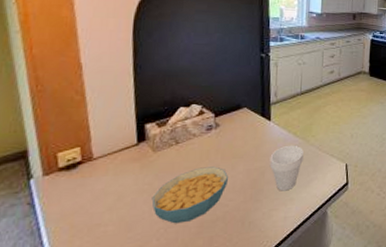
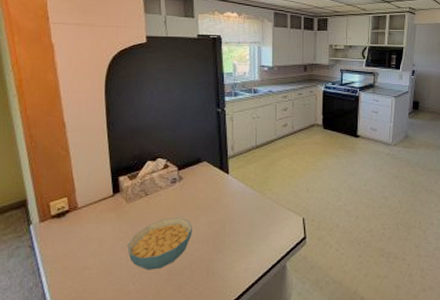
cup: present [269,145,304,191] -> none [229,198,261,243]

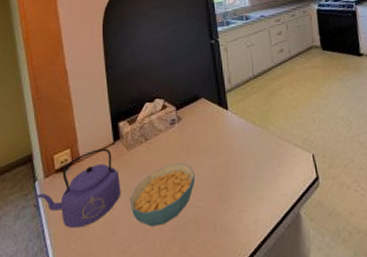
kettle: none [31,199,119,269] -> present [36,148,121,229]

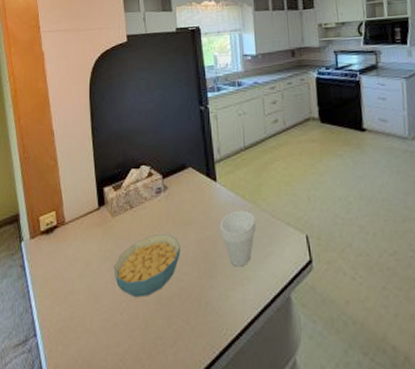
kettle: present [36,148,121,229] -> none [22,213,105,292]
cup: none [232,135,266,189] -> present [220,210,256,267]

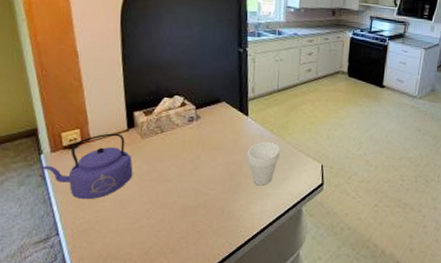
kettle: none [22,213,105,292] -> present [42,133,133,200]
cereal bowl: present [113,234,180,298] -> none [141,156,208,206]

